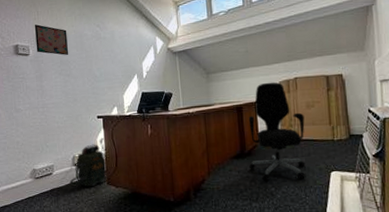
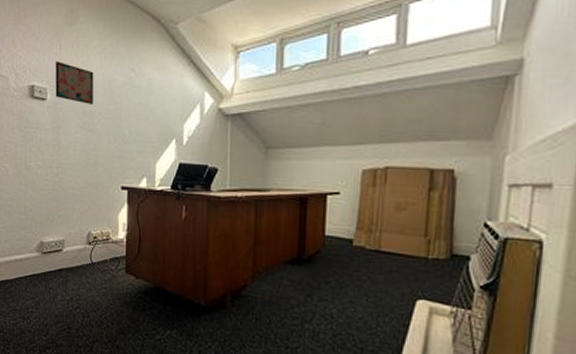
backpack: present [70,138,108,187] -> none [82,214,129,274]
office chair: present [248,82,305,182] -> none [307,169,391,303]

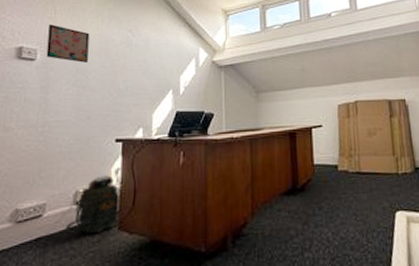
backpack: none [82,214,129,274] -> present [65,167,123,235]

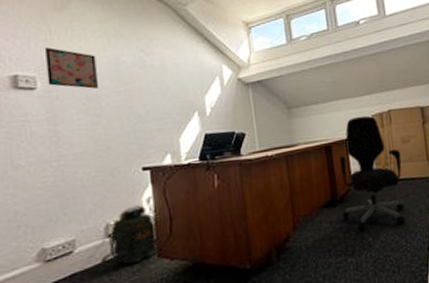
office chair: none [302,105,367,225] -> present [339,115,405,231]

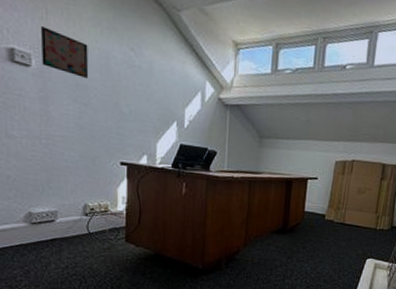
backpack: present [101,196,160,265] -> none [78,188,129,243]
office chair: present [339,115,405,231] -> none [289,159,353,262]

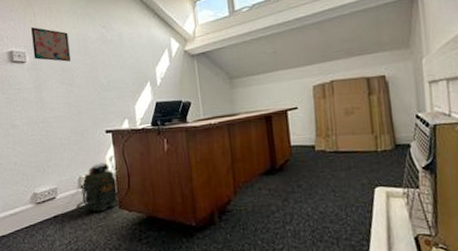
backpack: none [78,188,129,243] -> present [76,155,120,213]

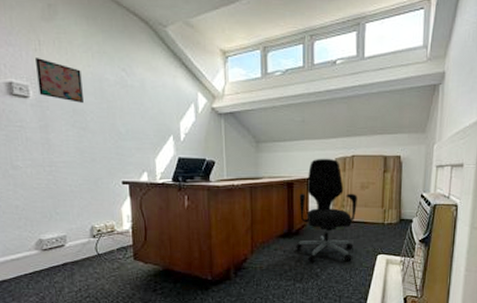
backpack: present [76,155,120,213] -> none [87,207,136,262]
office chair: none [279,86,346,201] -> present [296,158,357,263]

